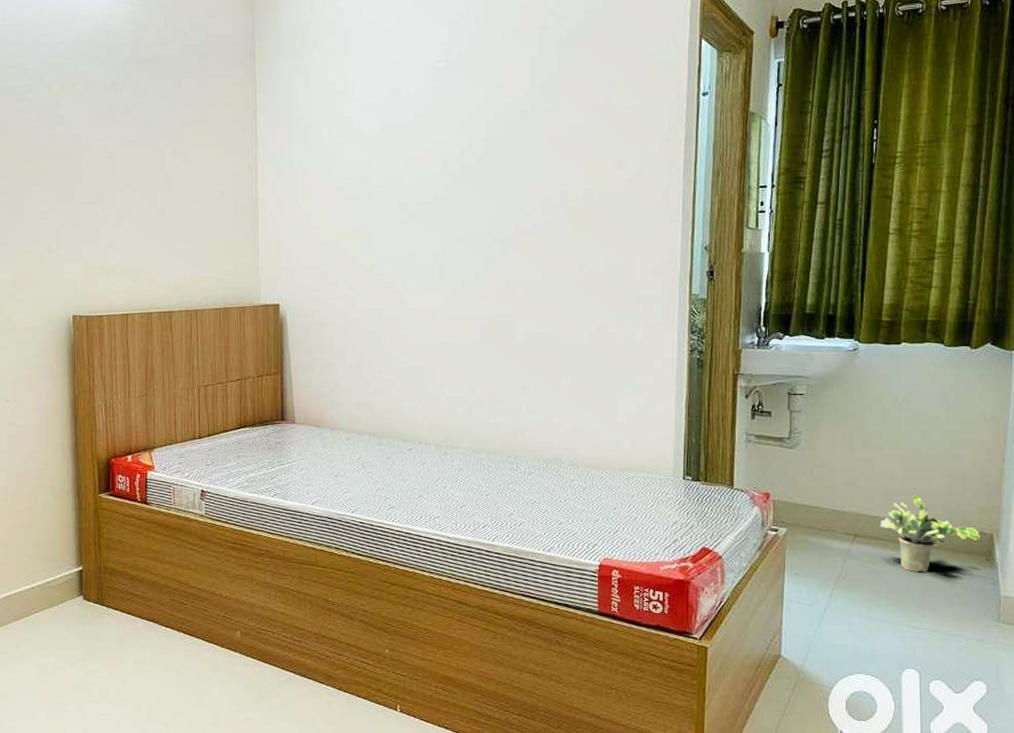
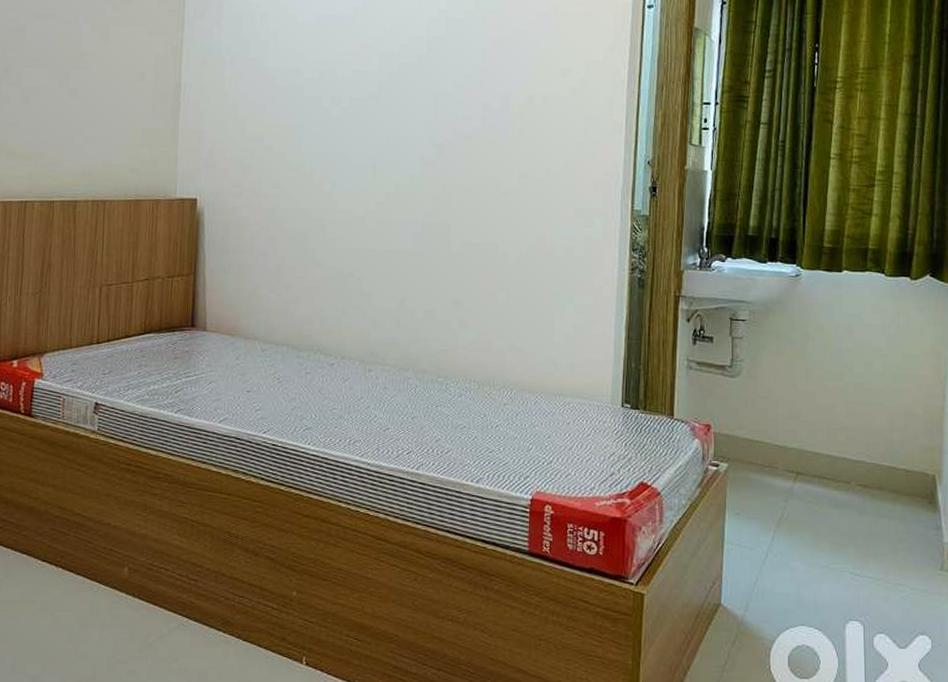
potted plant: present [880,494,980,572] -> none [822,431,923,514]

